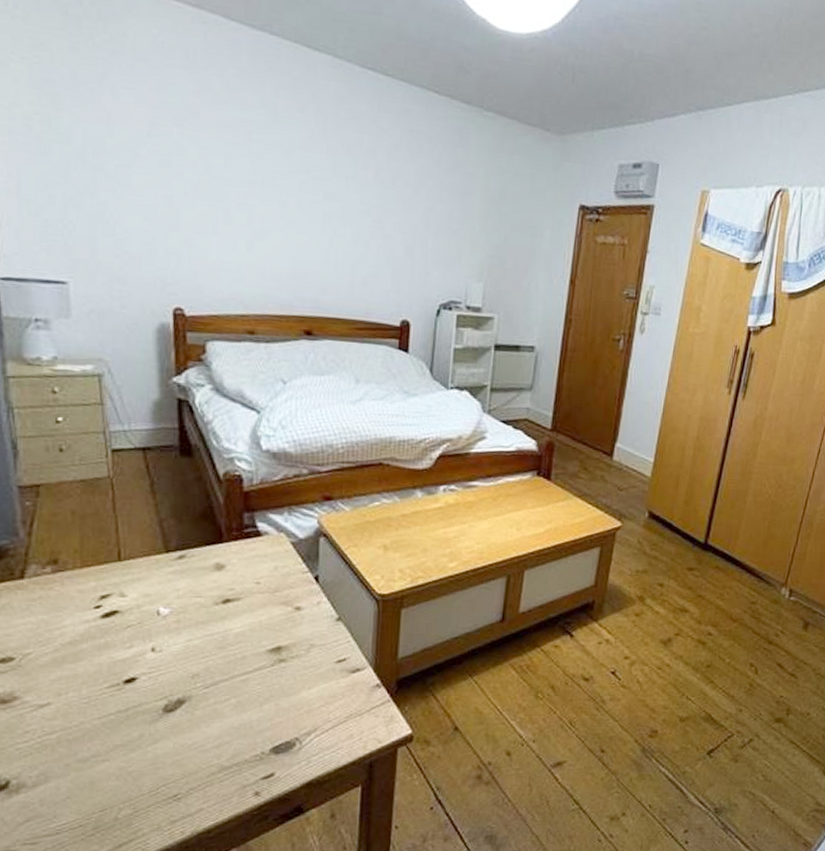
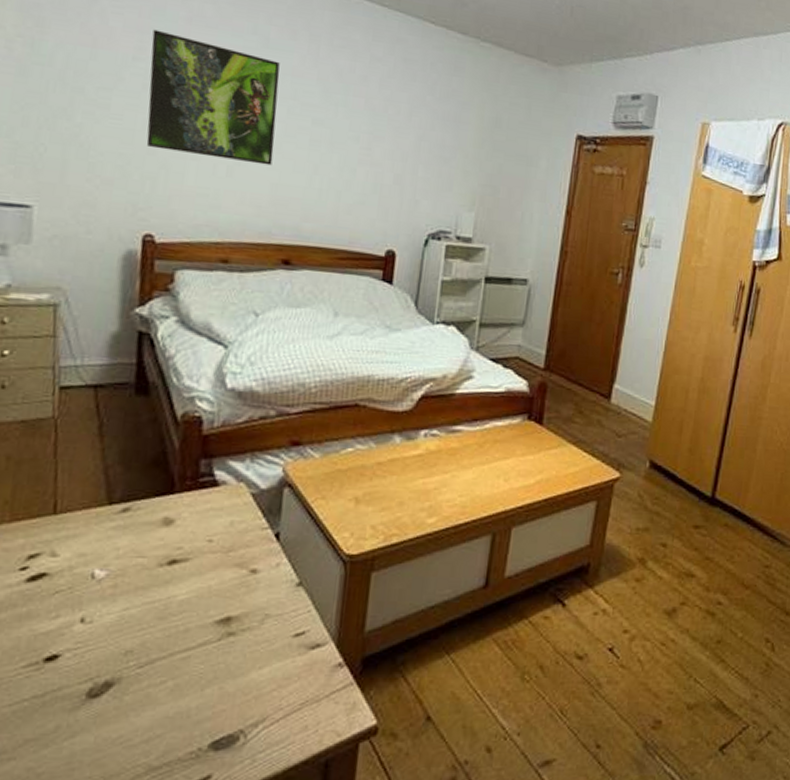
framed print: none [164,104,290,240] -> present [146,29,280,166]

